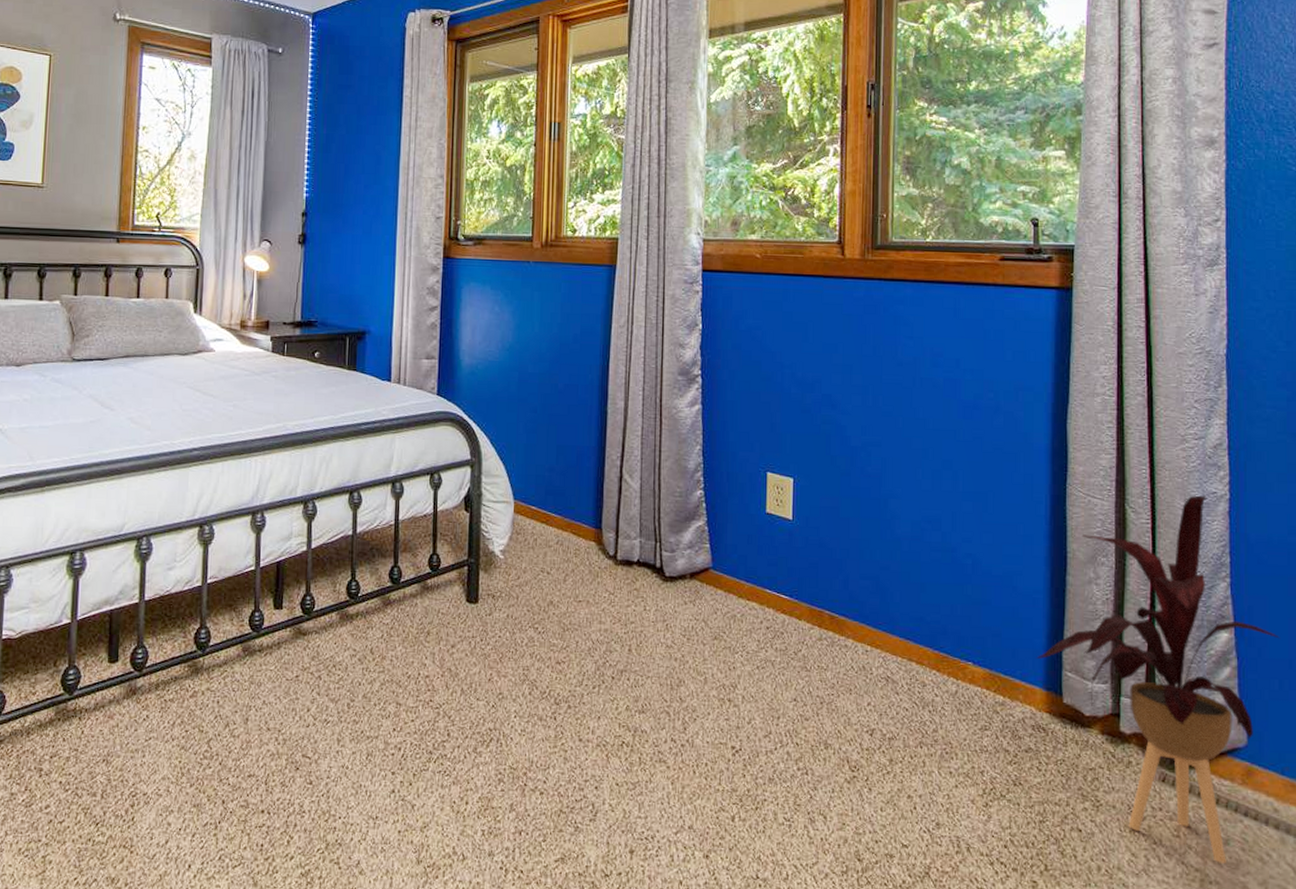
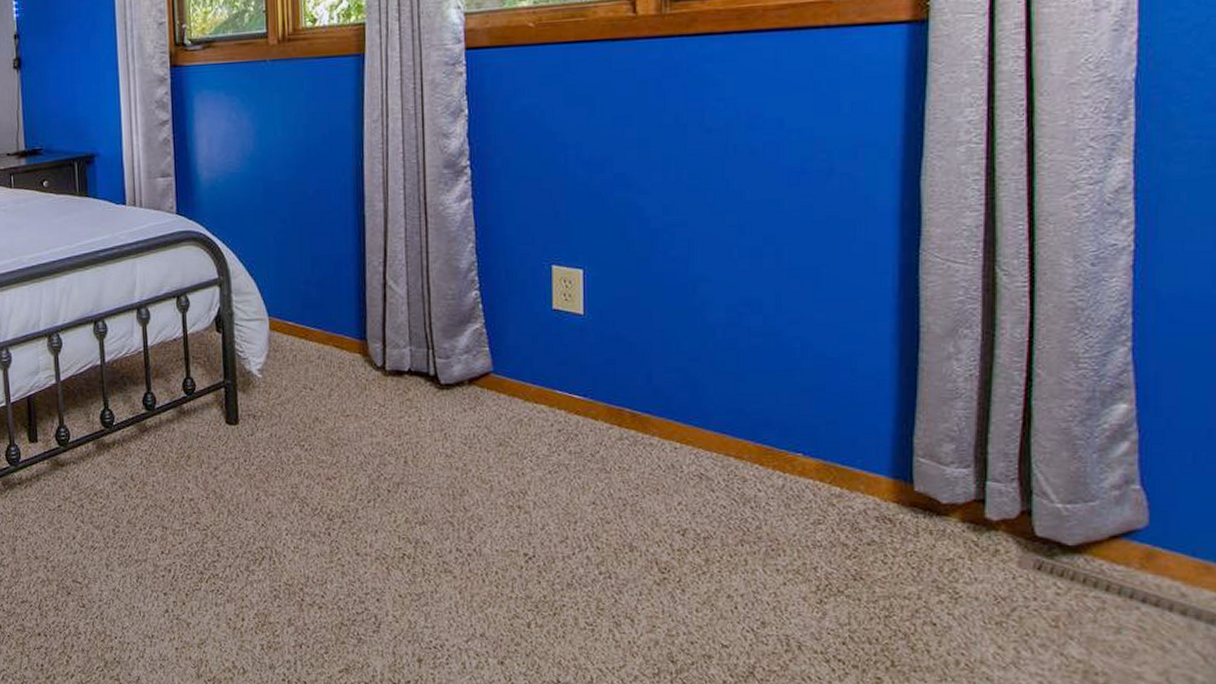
house plant: present [1036,495,1281,863] -> none [881,249,1197,653]

